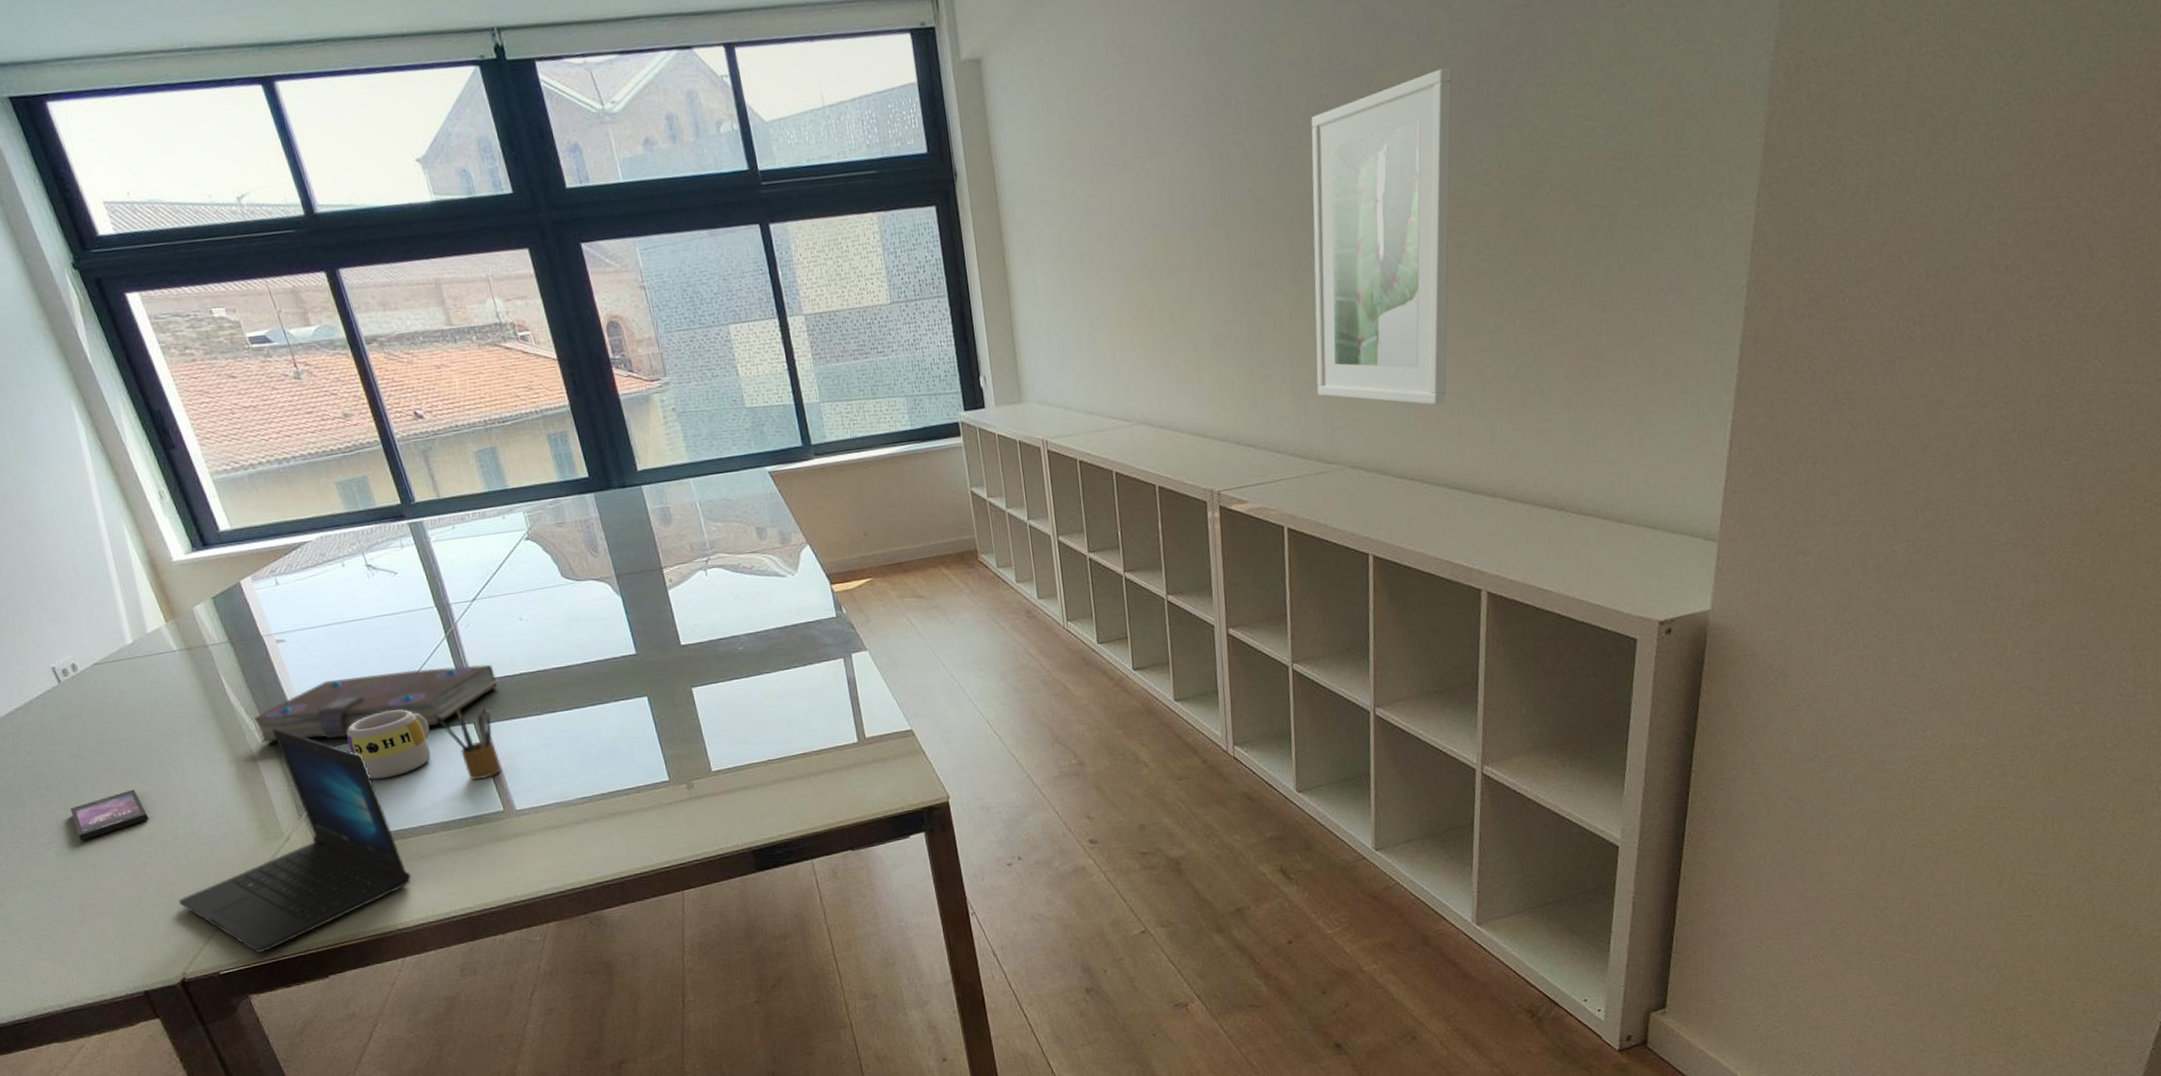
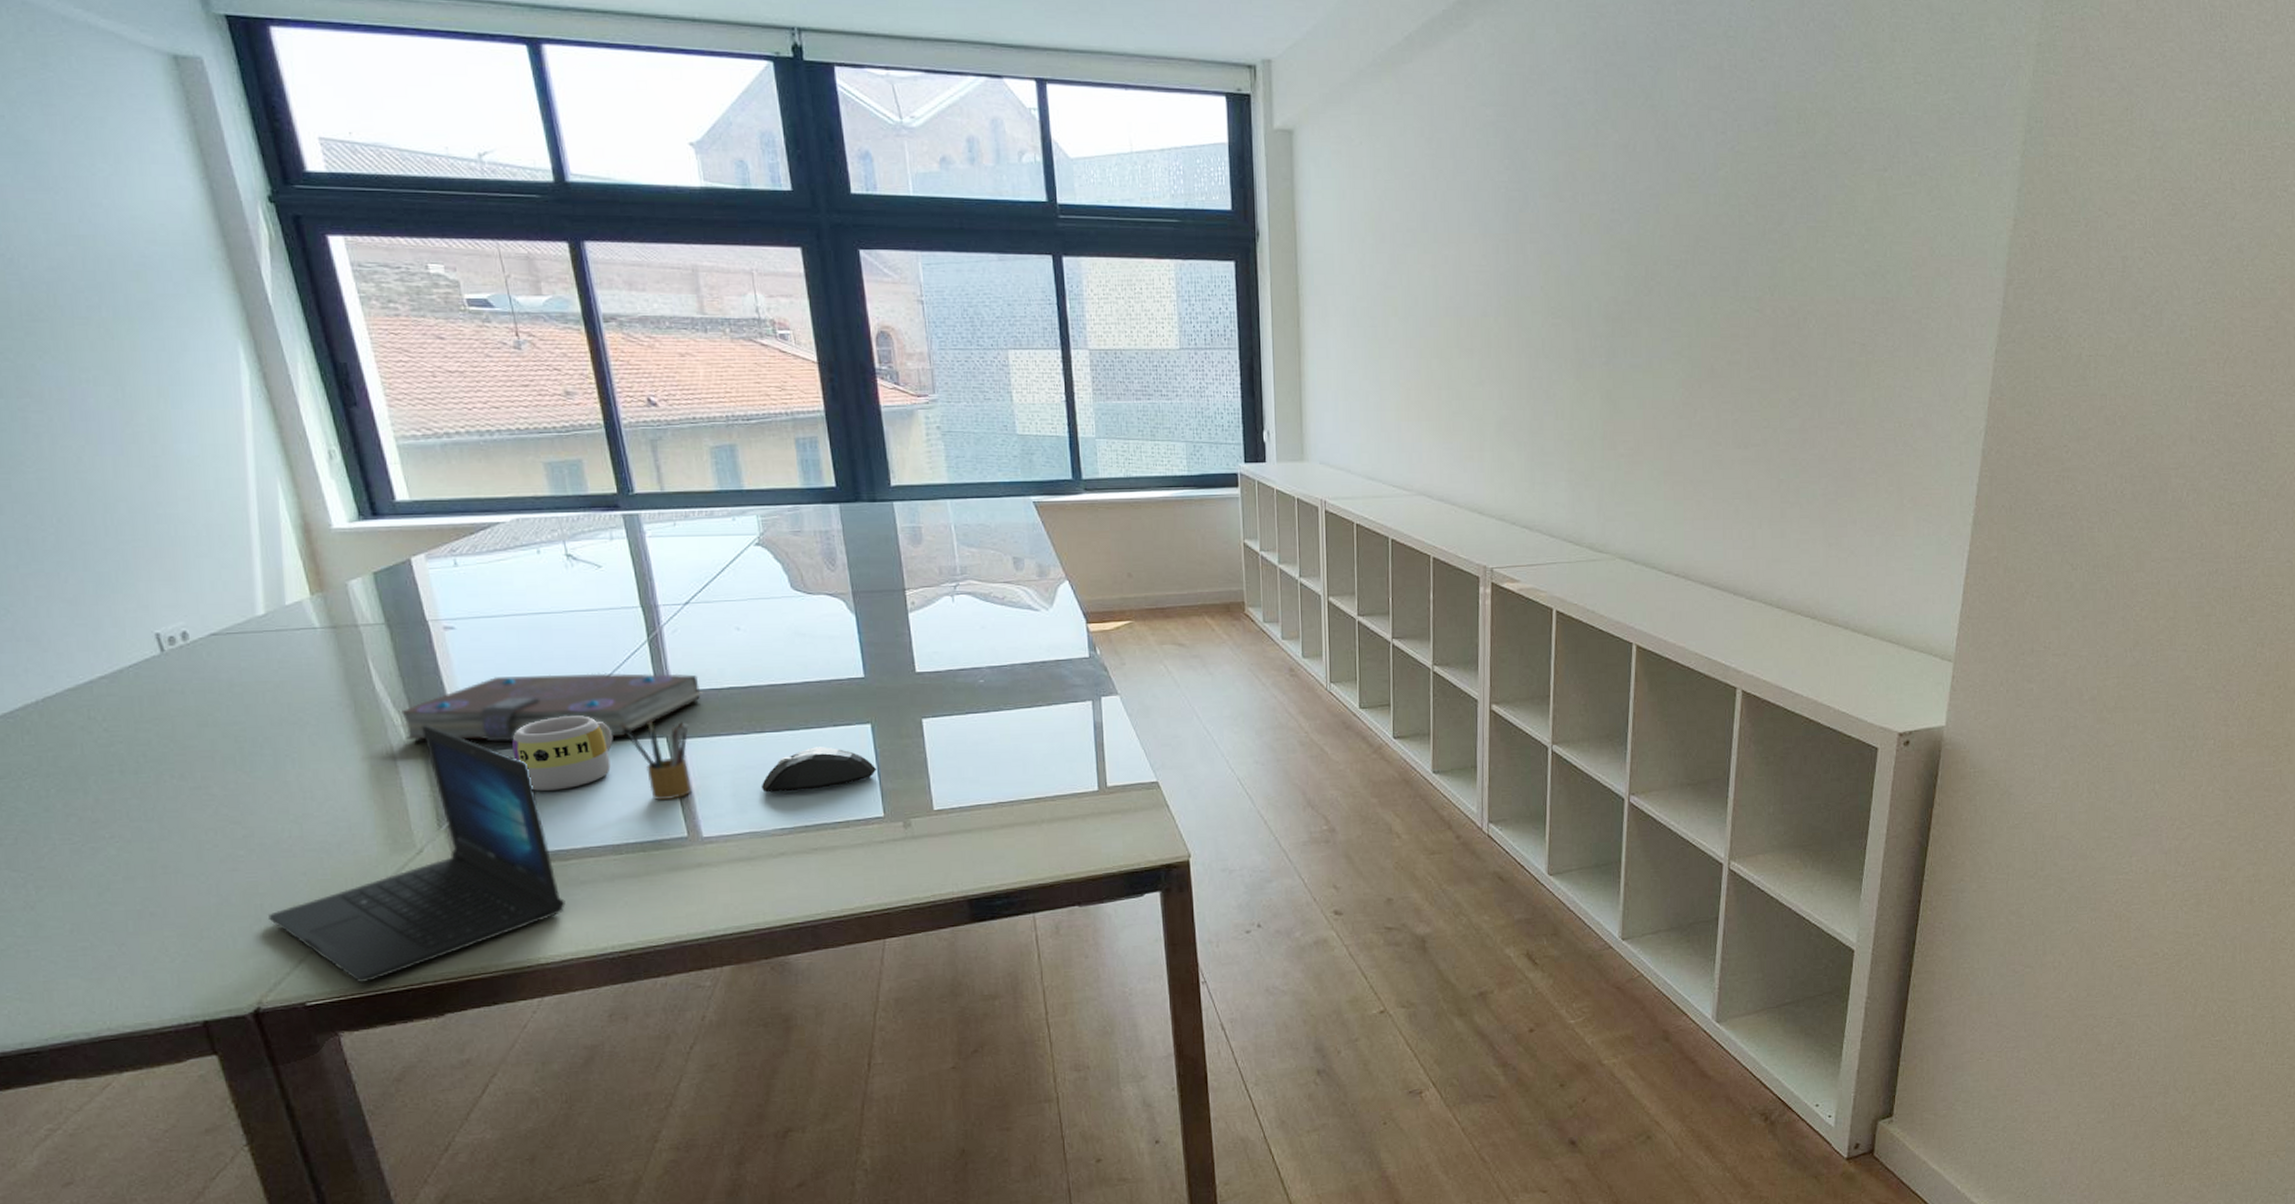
smartphone: present [70,789,150,841] -> none [148,781,249,837]
mouse: none [559,721,658,767] -> present [761,747,877,793]
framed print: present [1311,67,1452,405] -> none [1593,202,1733,508]

